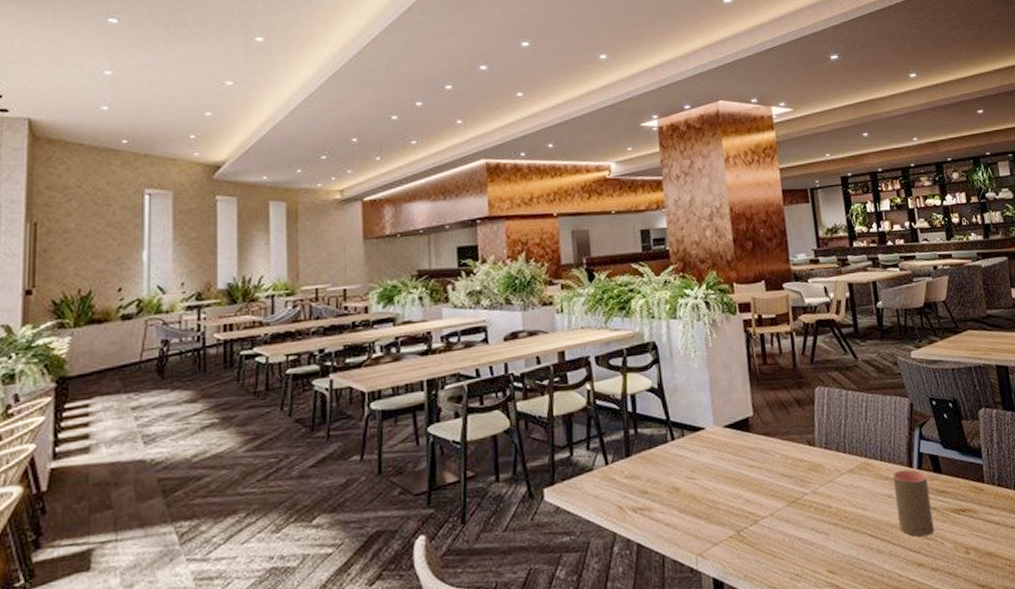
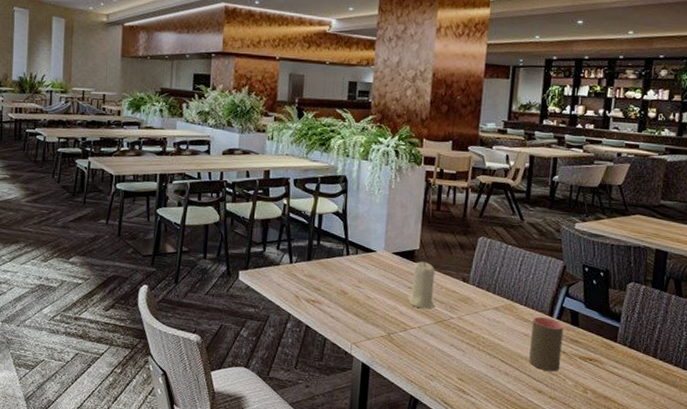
candle: none [750,430,784,490] -> present [407,262,435,309]

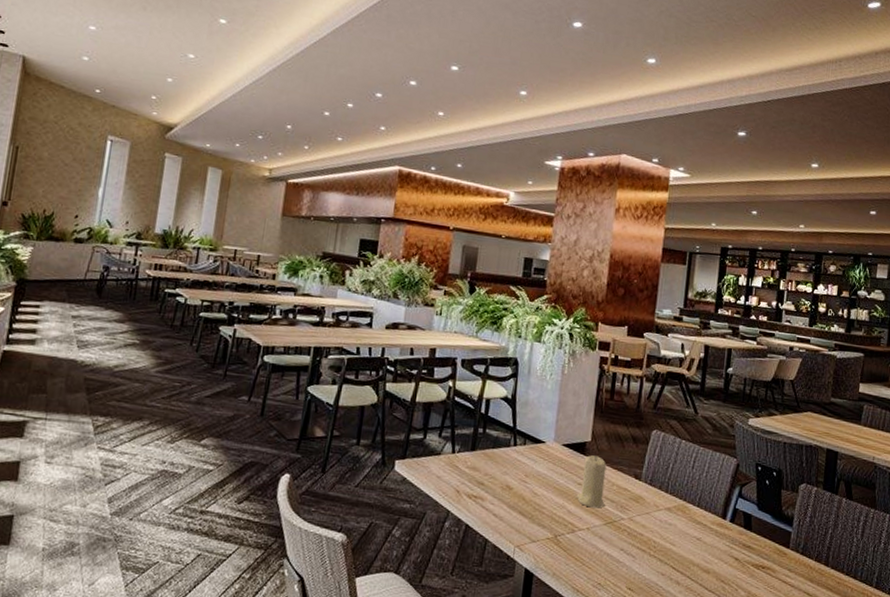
cup: present [529,316,564,372] -> none [701,518,737,581]

